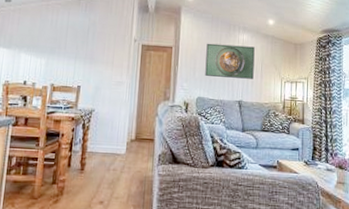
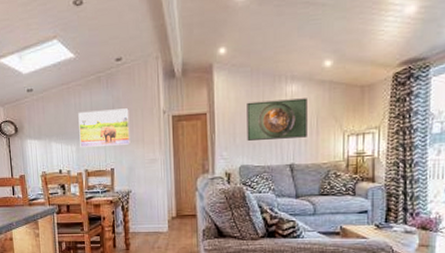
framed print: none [50,28,103,65] -> present [78,108,131,147]

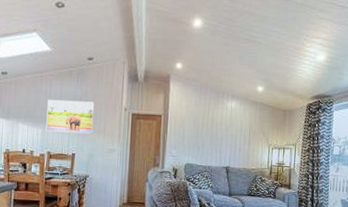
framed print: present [247,98,307,141] -> none [193,111,243,146]

